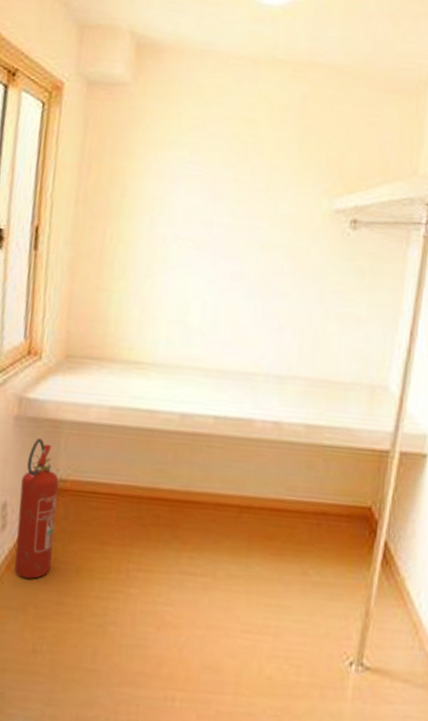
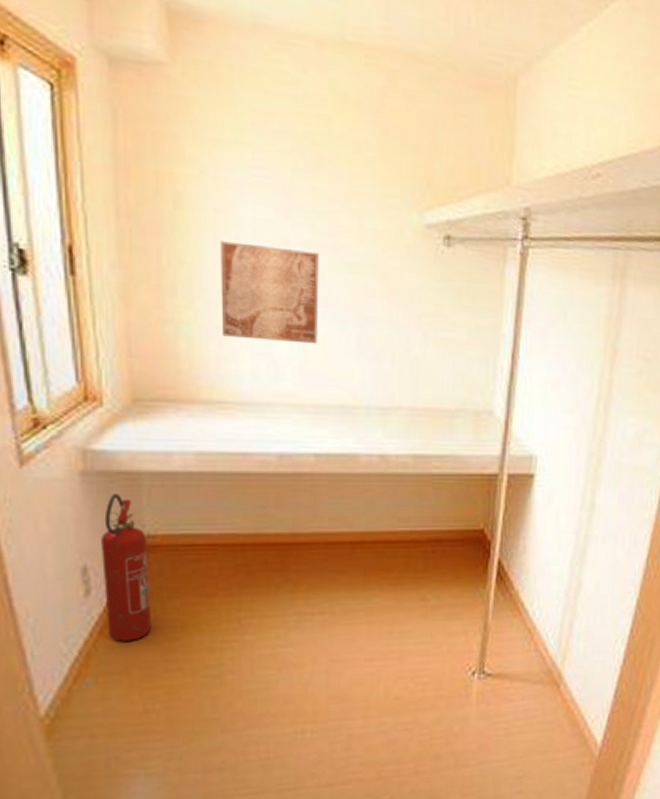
wall art: none [146,223,236,314] -> present [220,241,319,344]

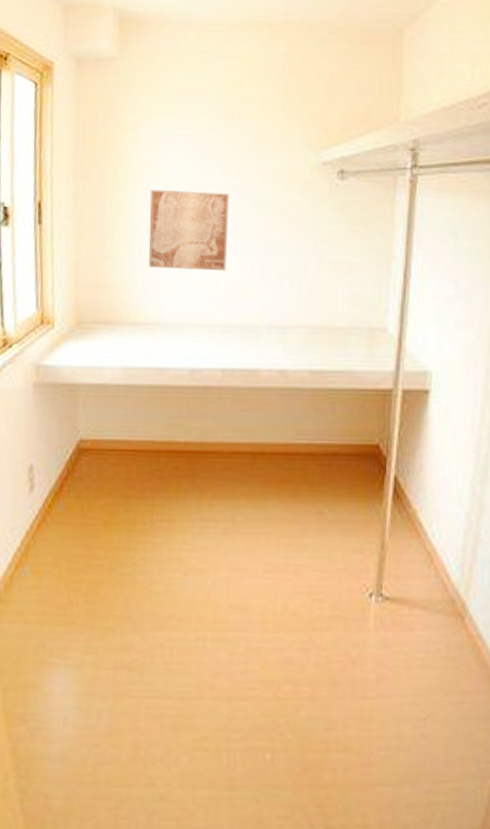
fire extinguisher: present [101,492,151,642] -> none [44,402,80,535]

